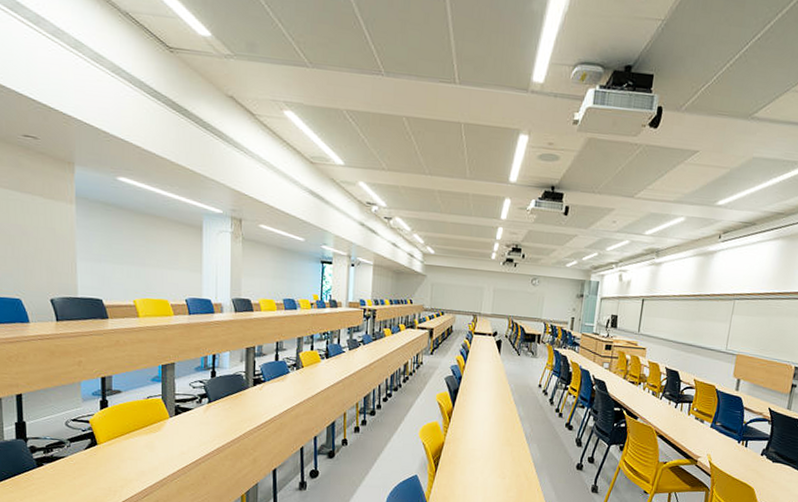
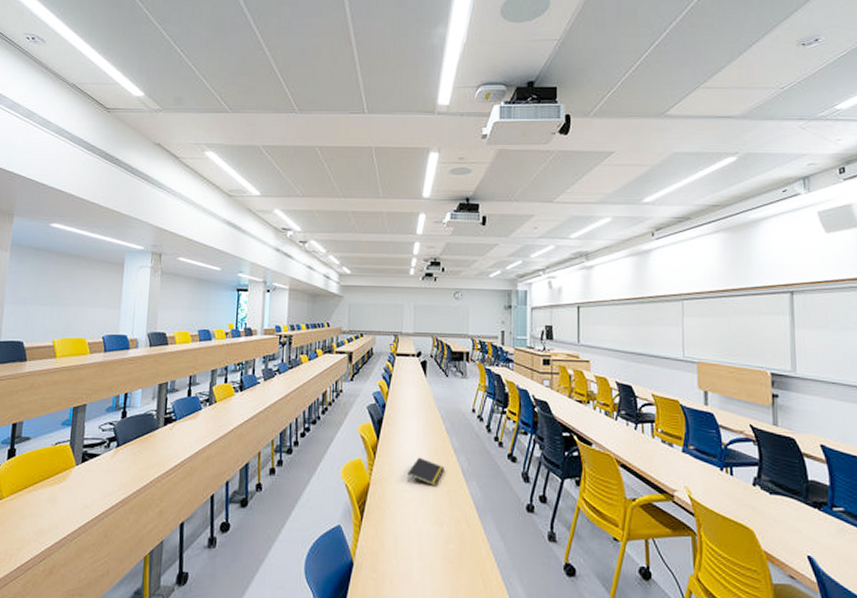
notepad: none [477,422,510,447] -> present [407,457,444,487]

